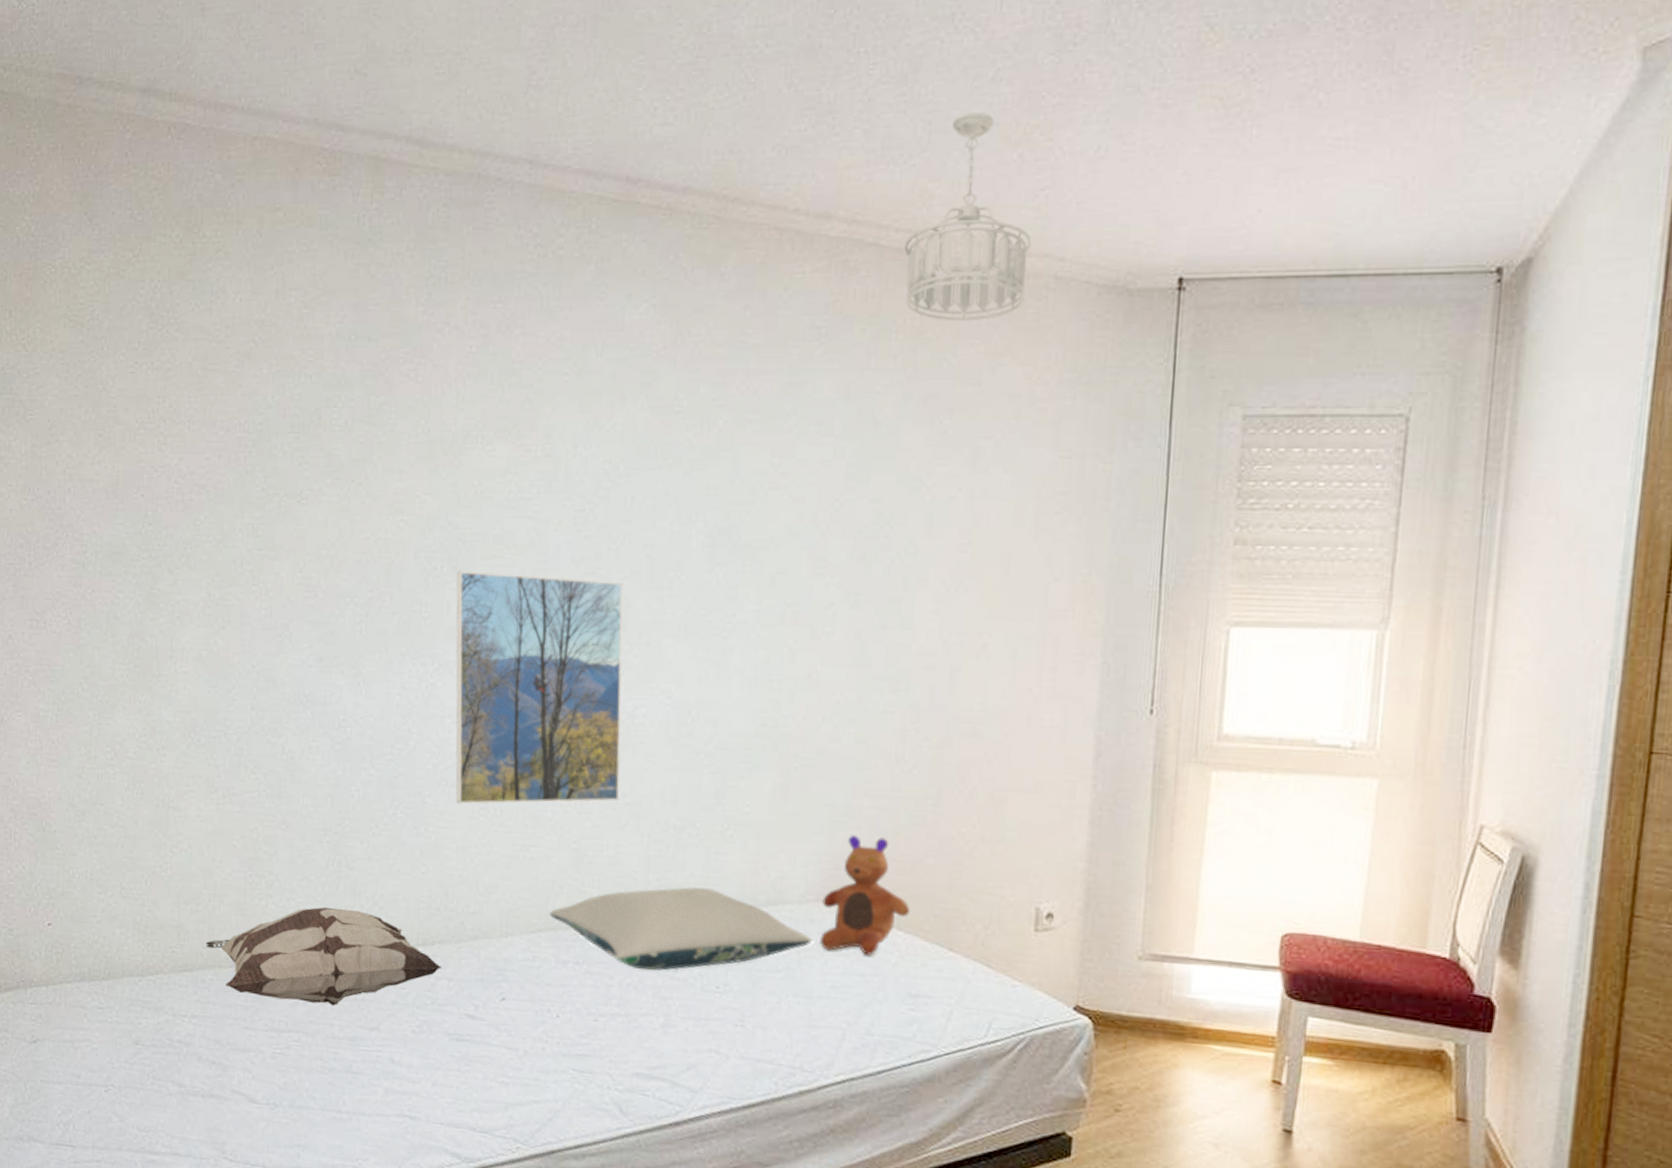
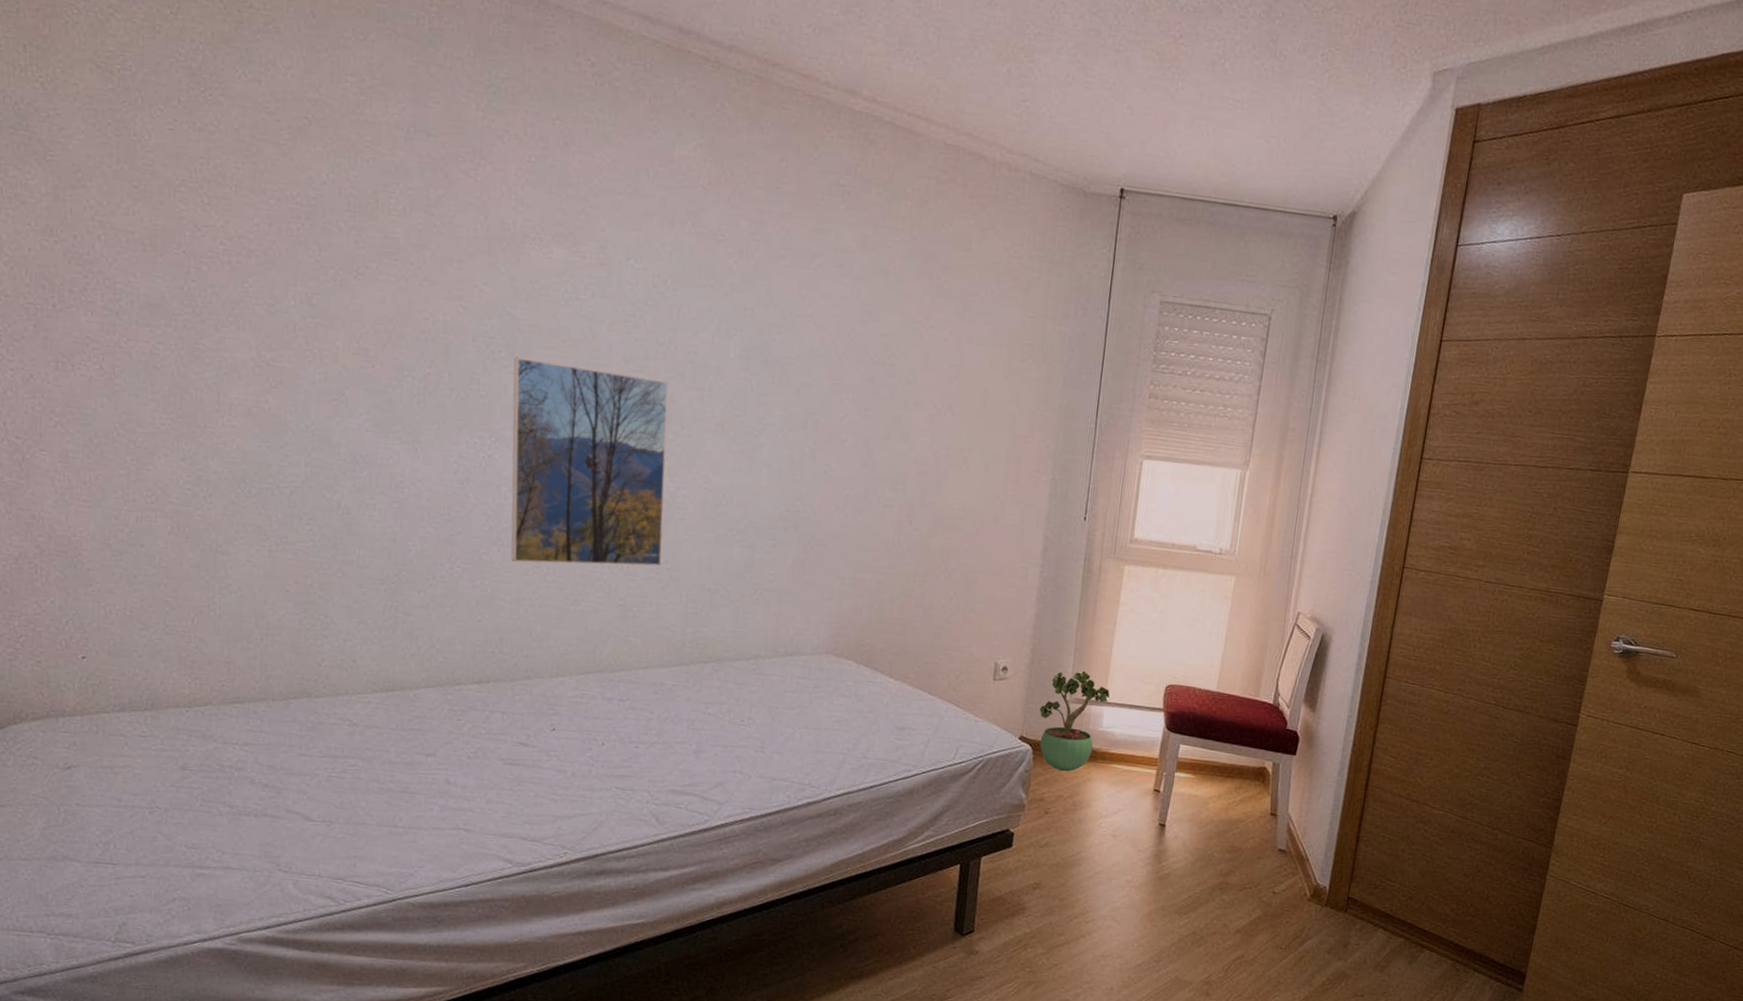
decorative pillow: present [205,906,441,1005] -> none [258,647,496,735]
pillow: present [549,887,812,971] -> none [596,639,822,707]
toy: present [820,835,910,956] -> none [827,602,900,697]
ceiling light fixture: present [904,111,1032,322] -> none [914,26,1015,200]
potted plant: none [1099,915,1199,1055] -> present [1039,670,1110,772]

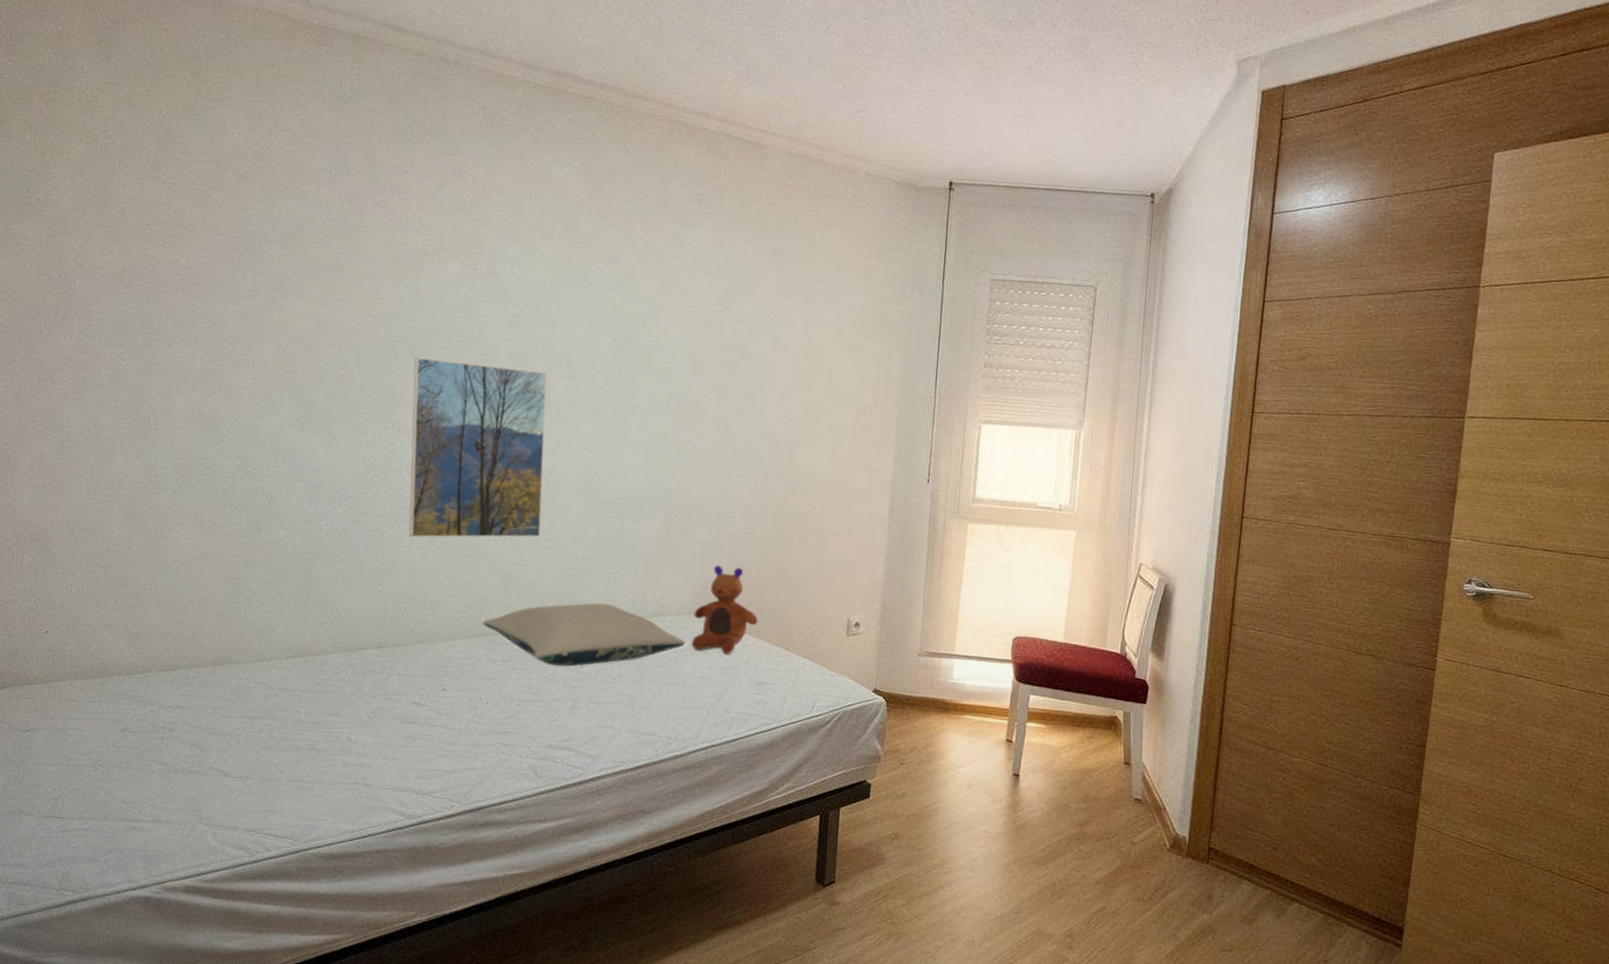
pillow: none [596,639,822,707] -> present [482,603,686,667]
toy: none [827,602,900,697] -> present [691,565,758,654]
potted plant: present [1039,670,1110,772] -> none [891,624,959,724]

